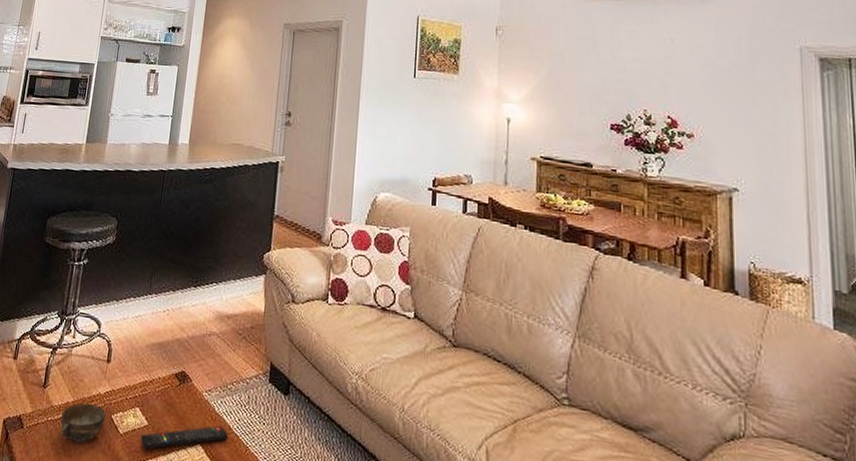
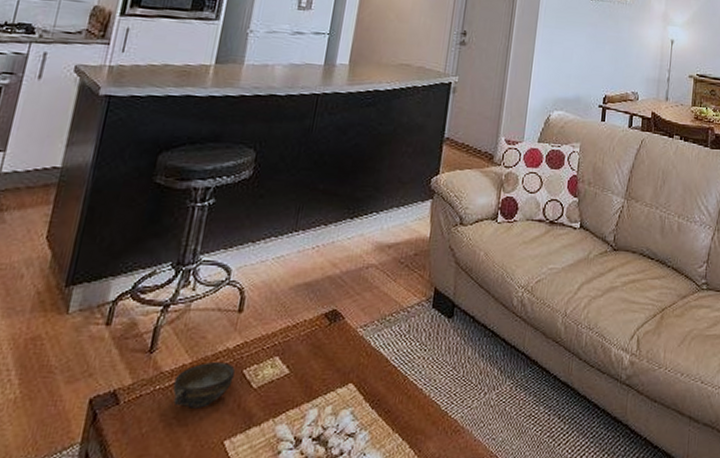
remote control: present [141,425,228,450] -> none [280,359,385,400]

